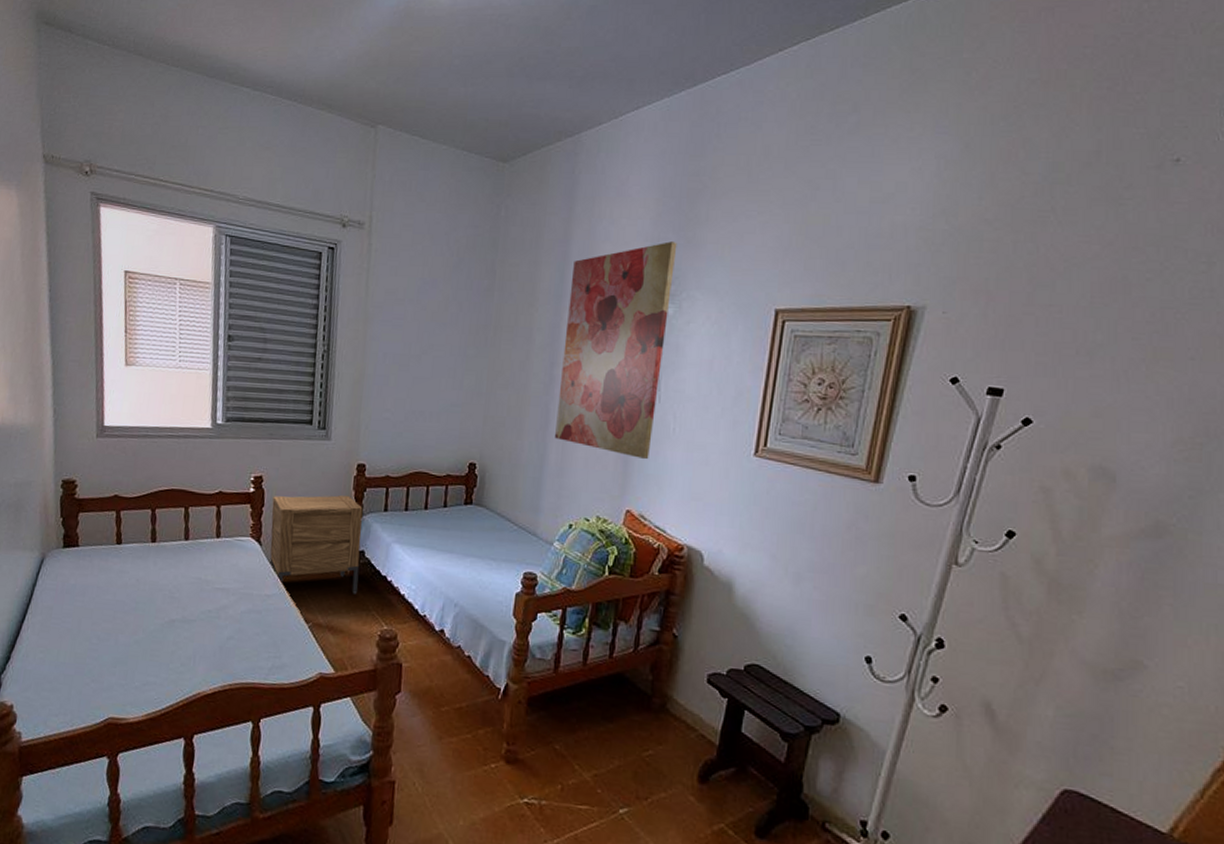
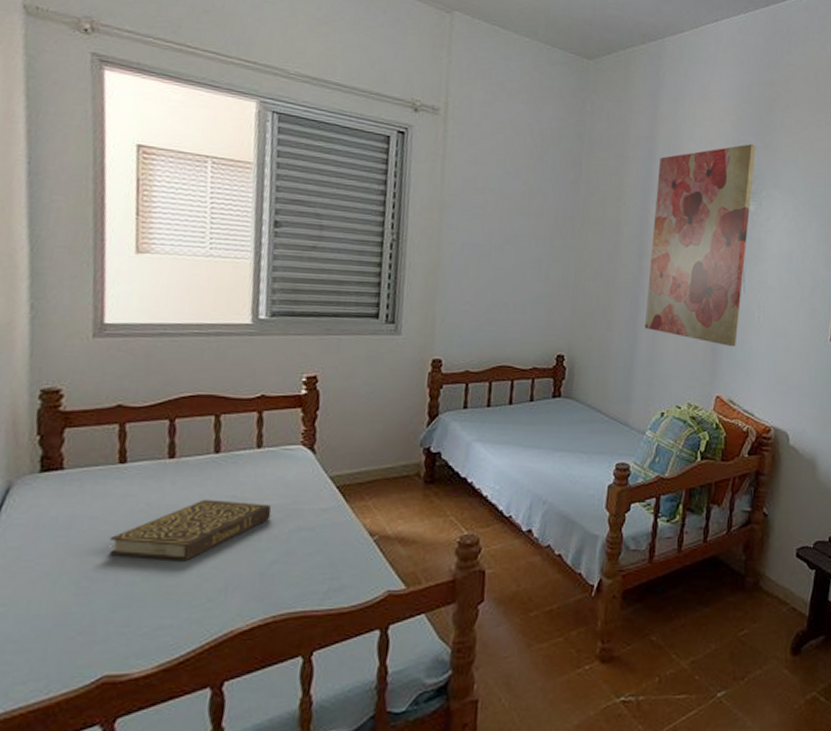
book: none [110,579,228,630] -> present [108,499,272,560]
nightstand: present [269,495,363,594] -> none [325,393,439,500]

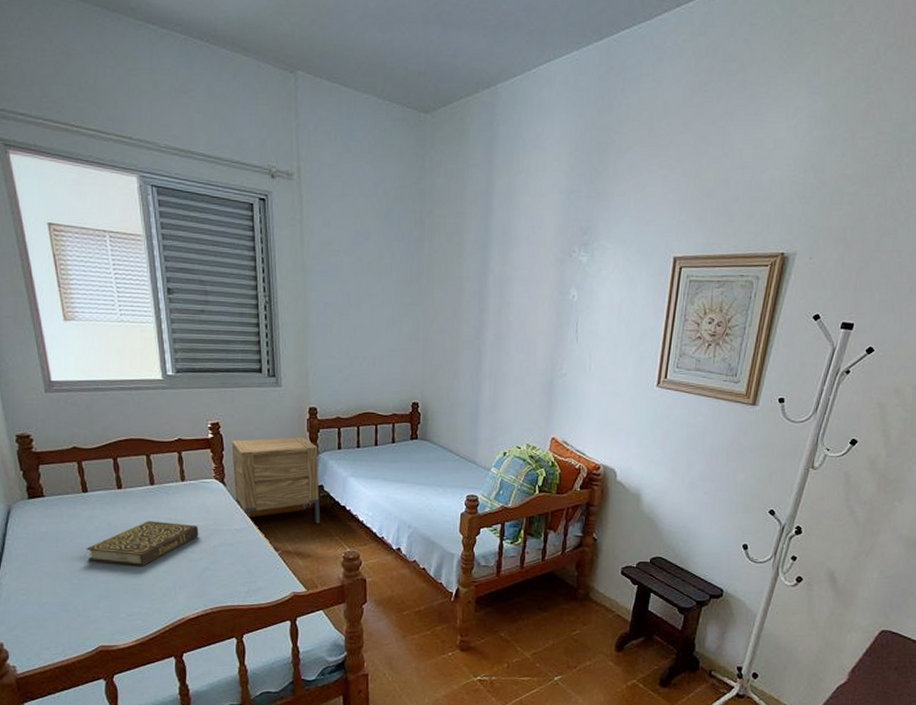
nightstand: none [325,393,439,500] -> present [232,436,320,524]
wall art: present [645,144,756,347] -> none [487,194,589,394]

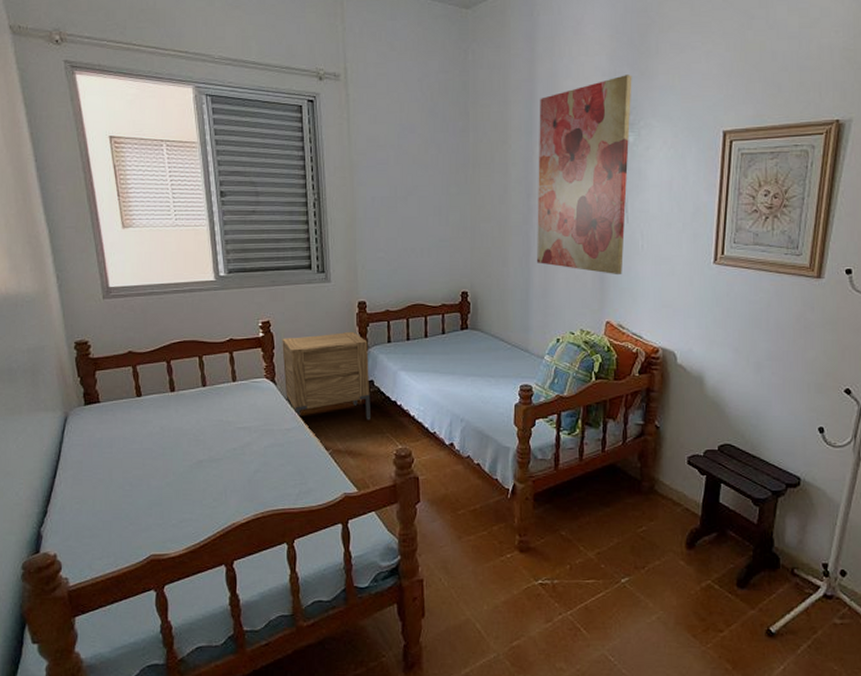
book: present [86,520,199,566] -> none [139,423,250,470]
wall art: none [487,194,589,394] -> present [537,75,632,275]

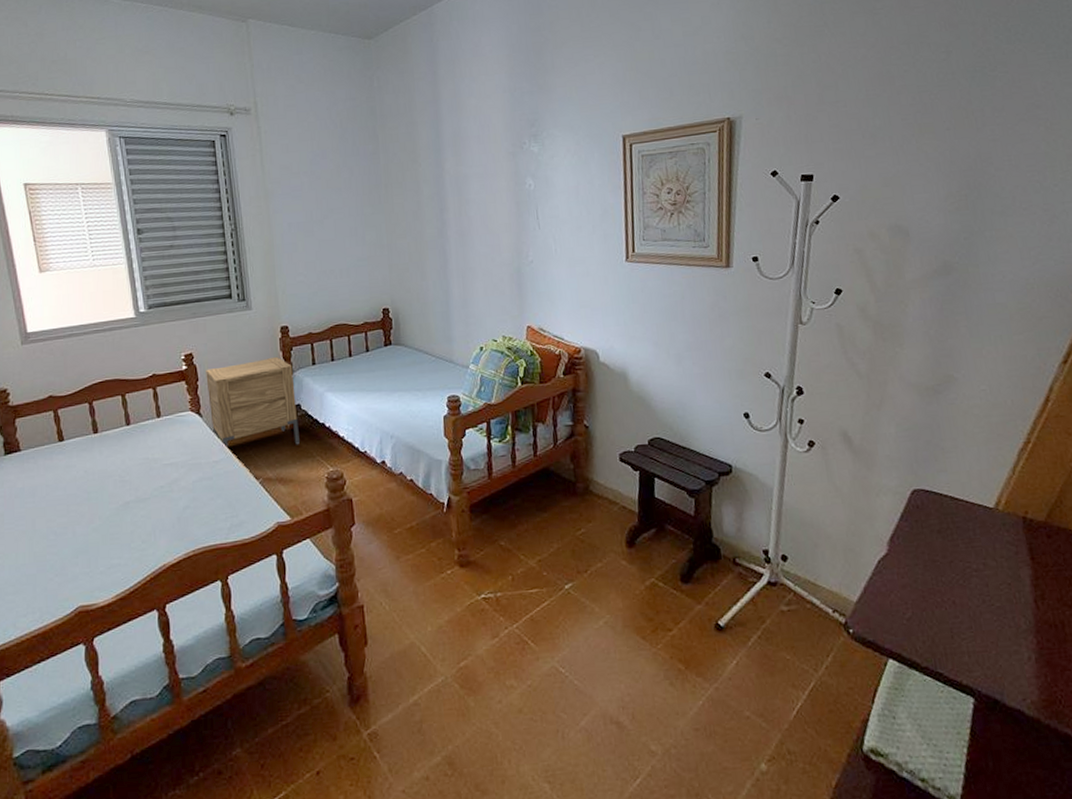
wall art: present [537,75,632,275] -> none [445,89,539,281]

